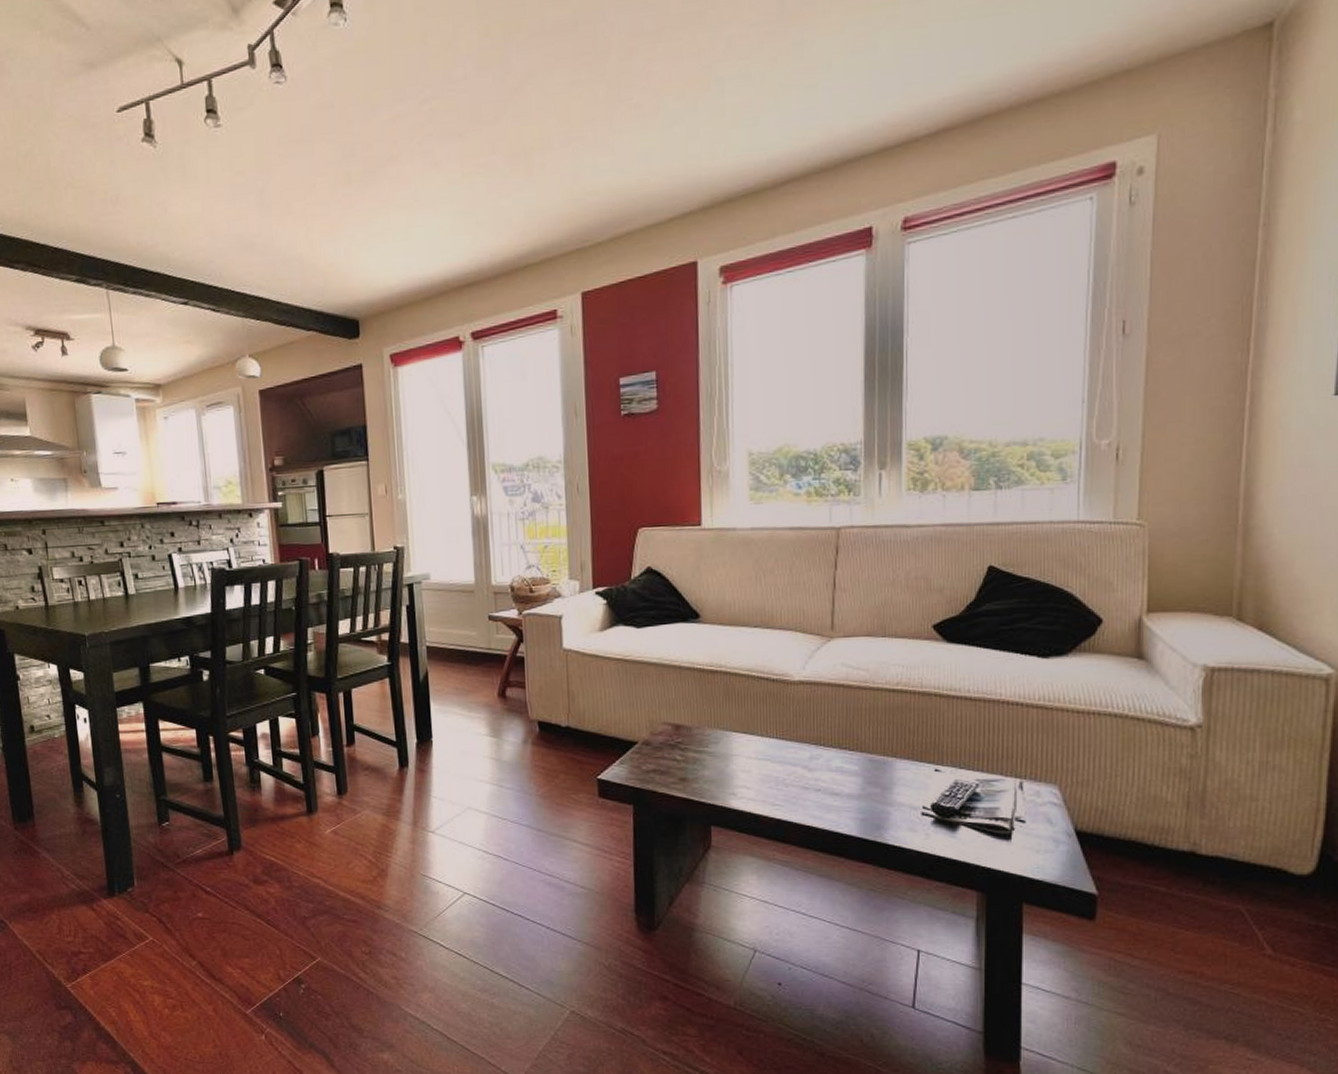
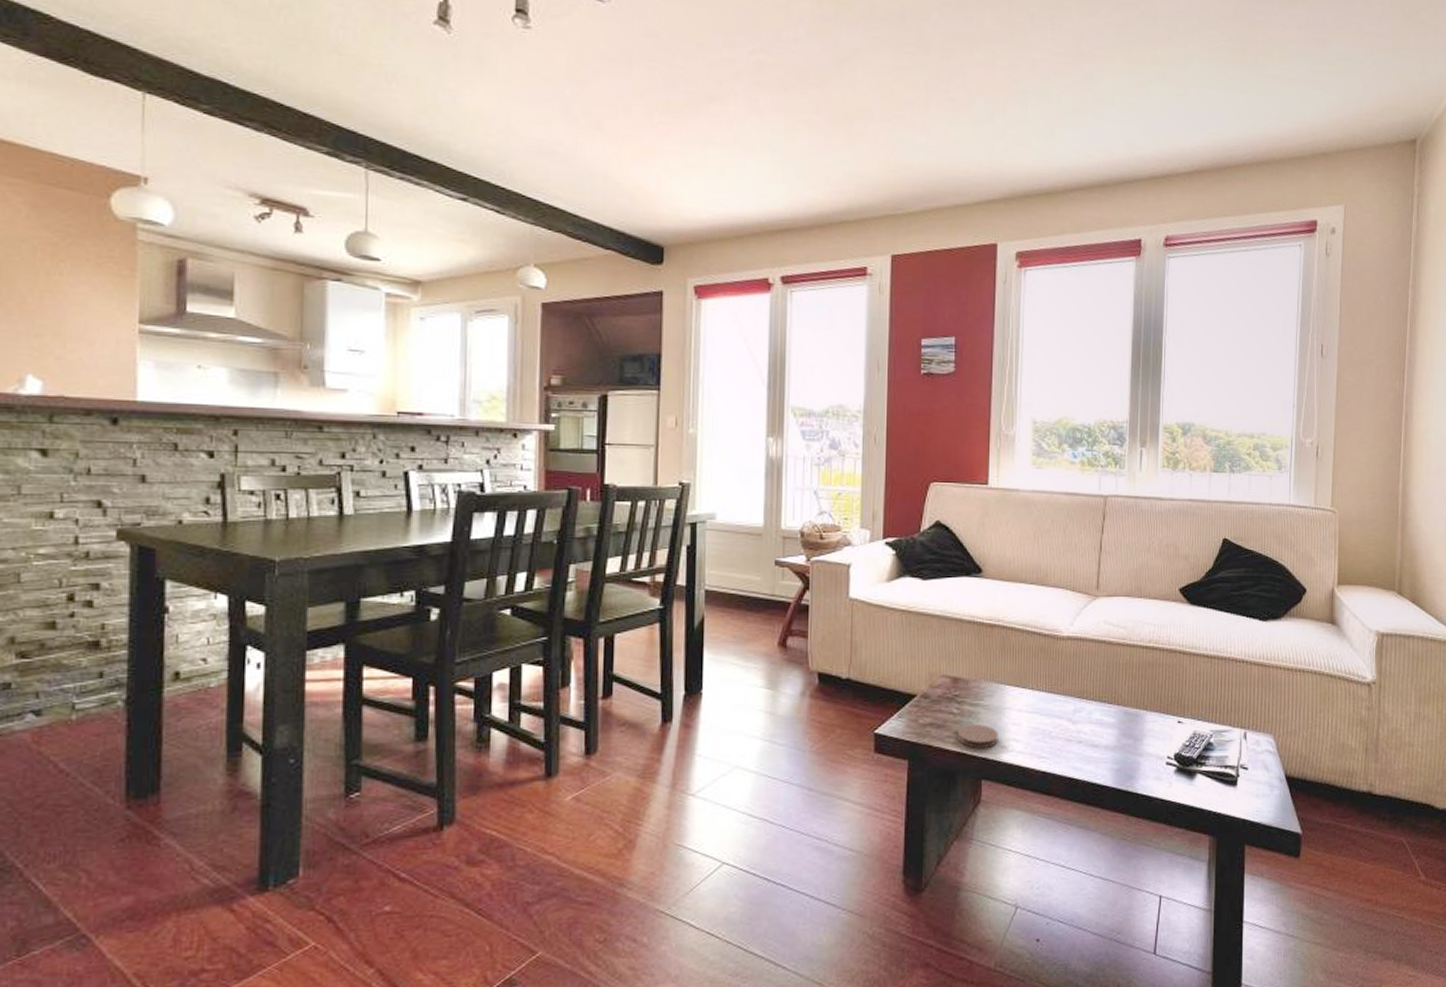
coaster: none [682,771,727,794] -> present [957,724,998,748]

